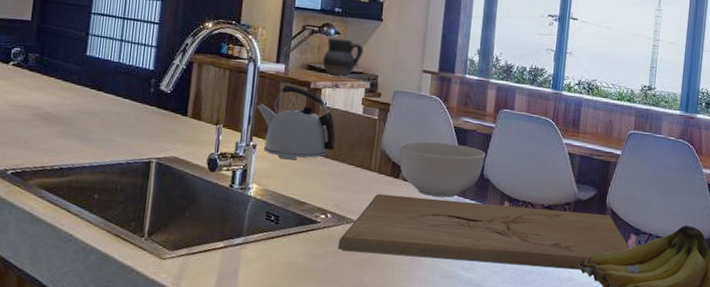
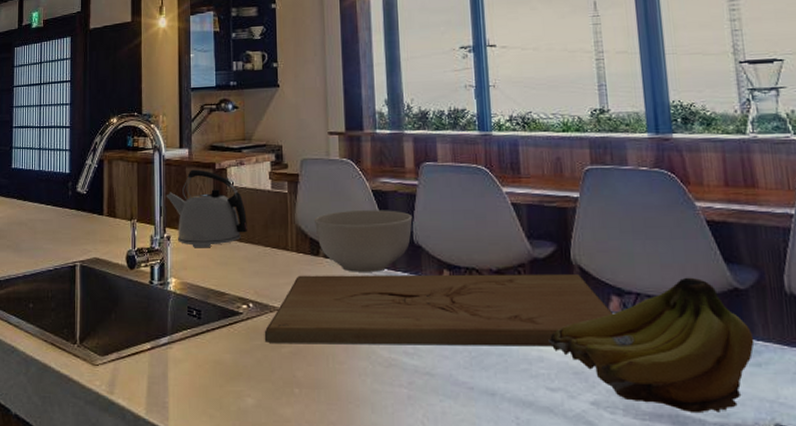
ceramic jug: present [322,37,364,77] -> none [224,112,264,154]

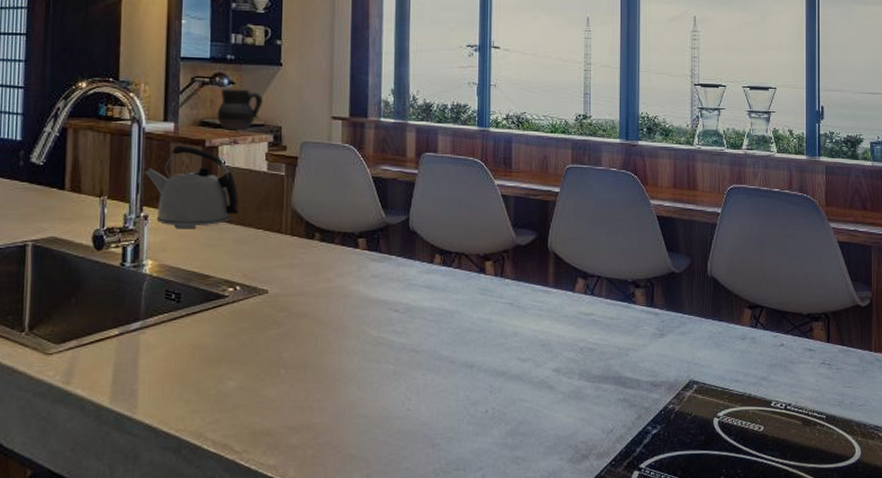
ceramic jug: none [224,112,264,154] -> present [216,88,263,132]
cutting board: present [264,273,614,347] -> none [250,258,579,325]
bowl: present [315,210,413,272] -> none [312,196,410,256]
fruit: present [548,277,755,413] -> none [523,263,682,374]

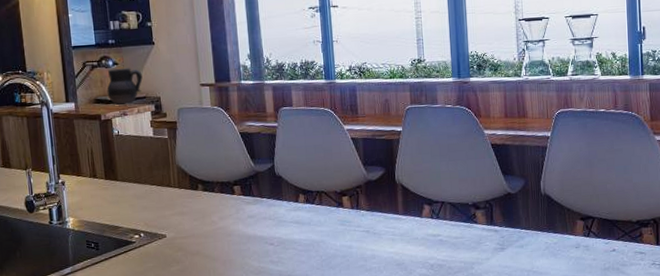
kettle: present [144,145,240,229] -> none [56,121,135,191]

